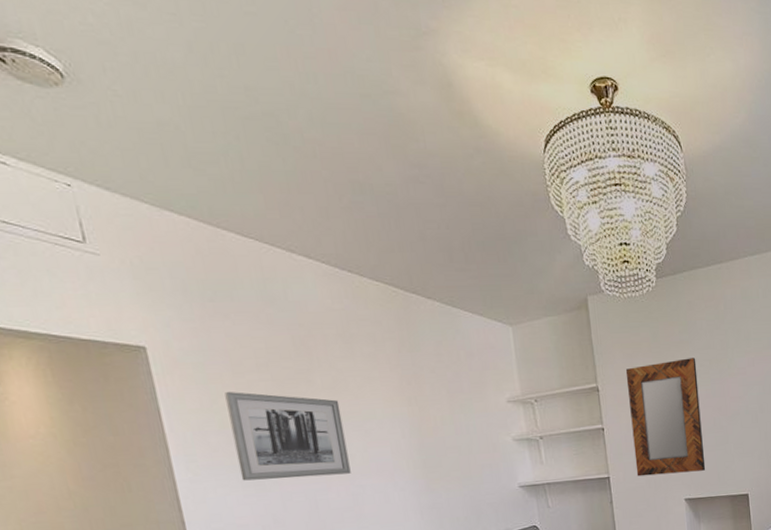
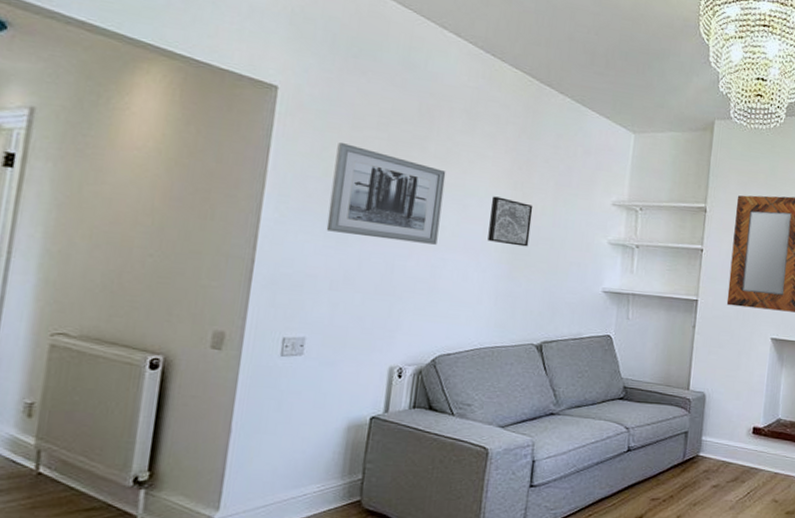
wall art: none [390,415,438,461] -> present [487,196,533,247]

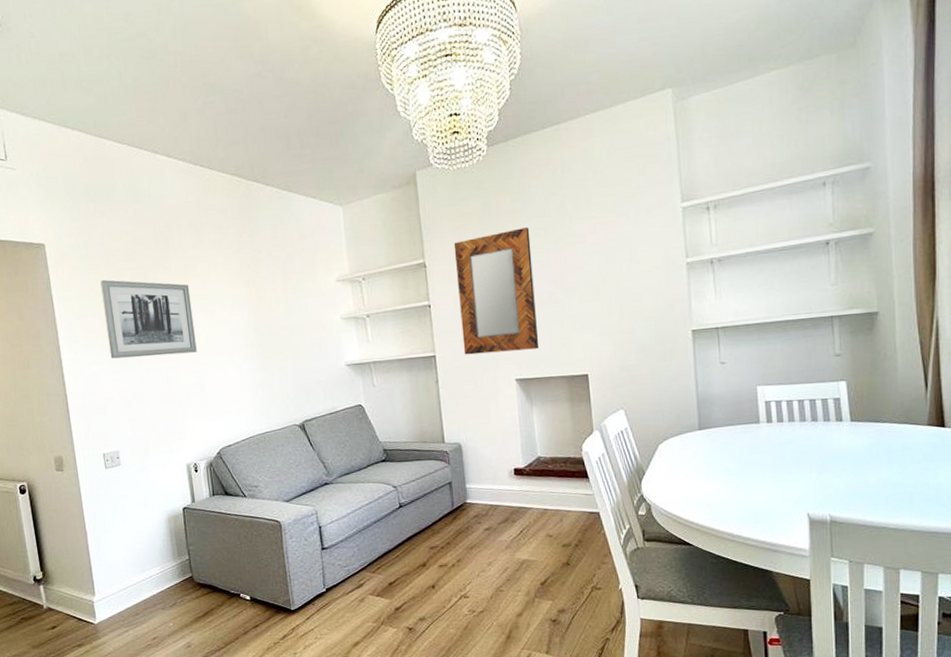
wall art: present [487,196,533,247] -> none [231,297,272,340]

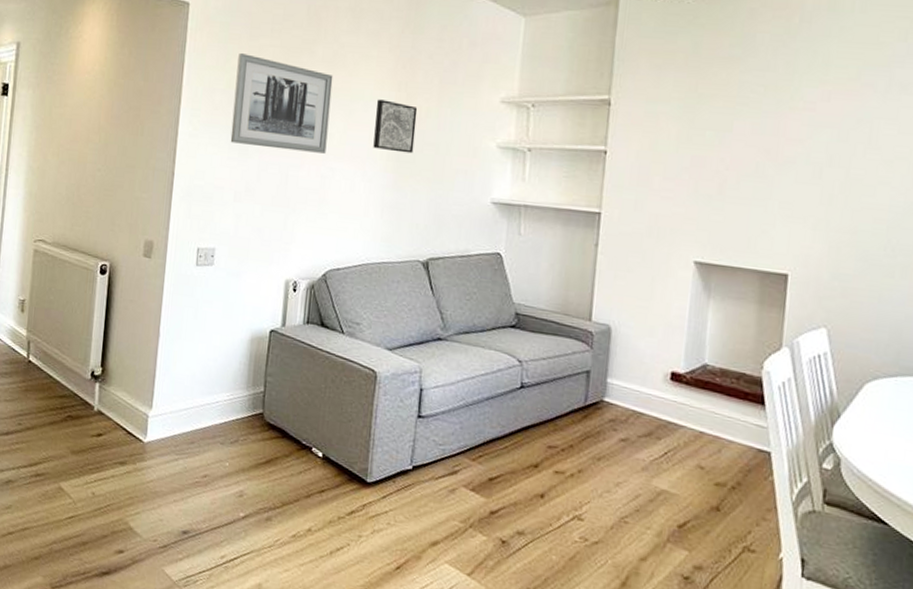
wall art: none [231,297,272,340] -> present [373,99,418,154]
home mirror: present [453,227,539,355] -> none [636,79,746,230]

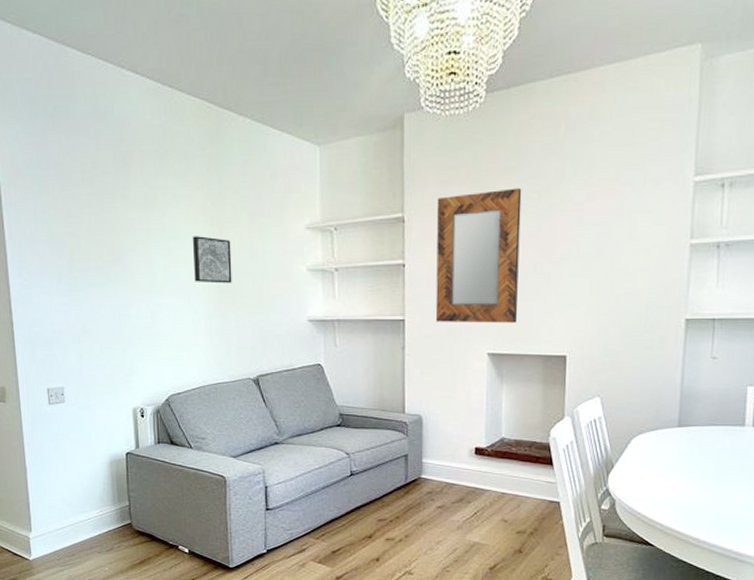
wall art: present [230,53,334,154] -> none [54,204,152,291]
home mirror: none [636,79,746,230] -> present [435,188,522,323]

